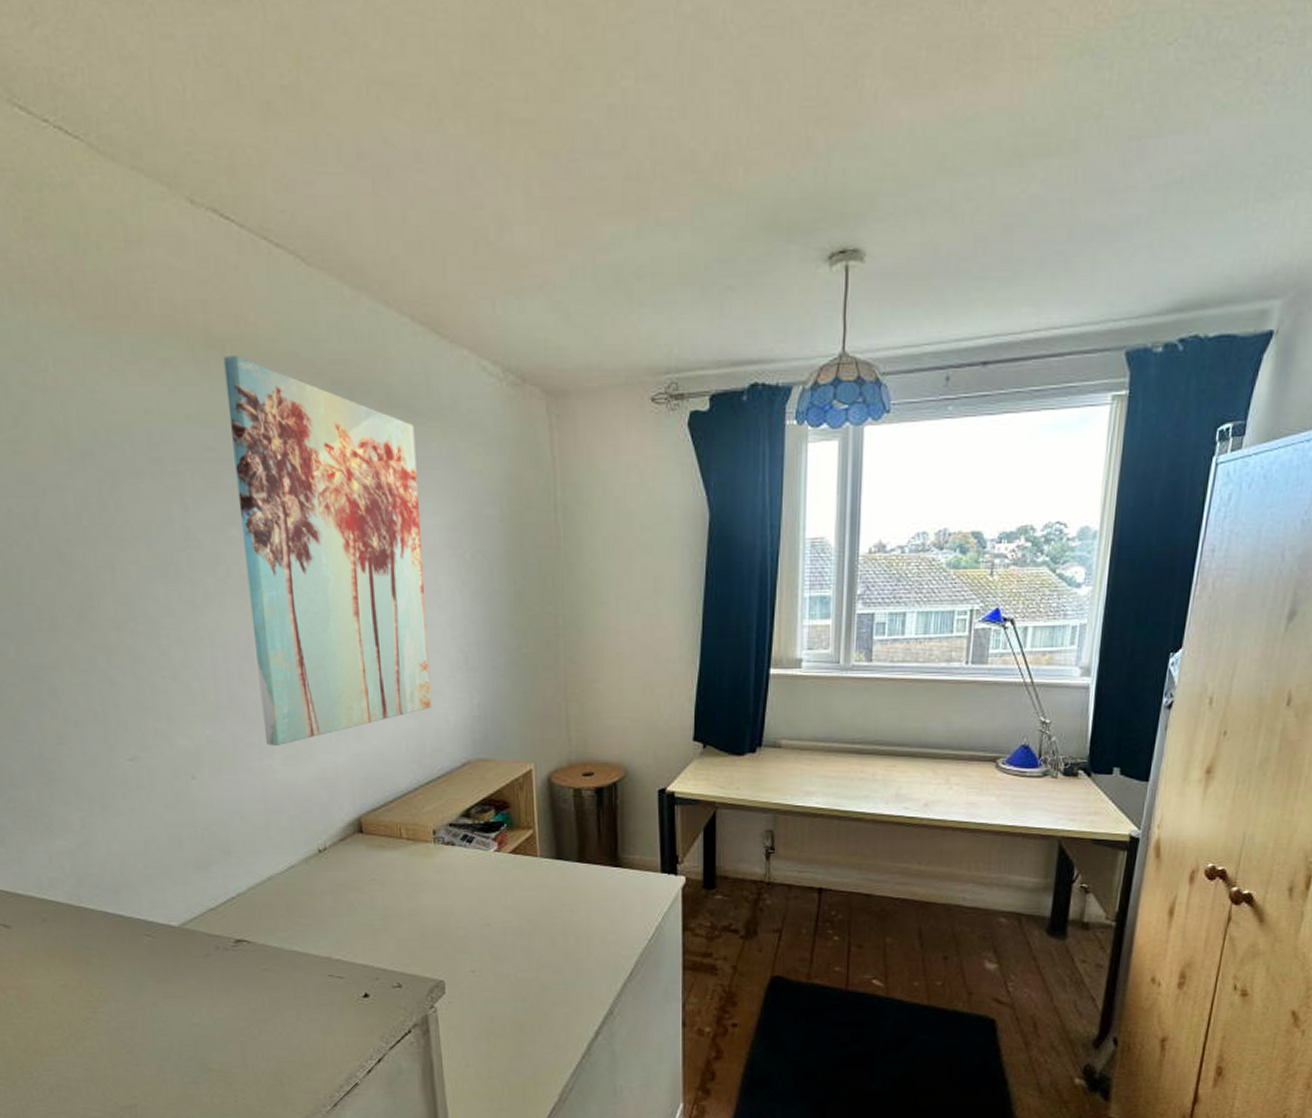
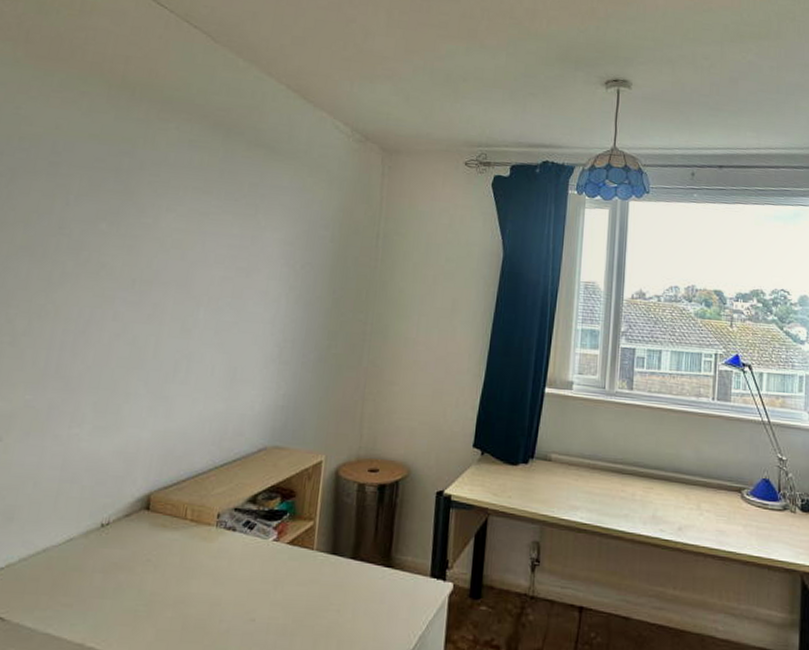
wall art: present [223,354,432,746] -> none [79,95,273,416]

